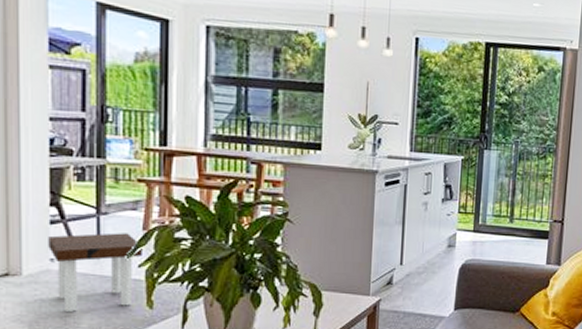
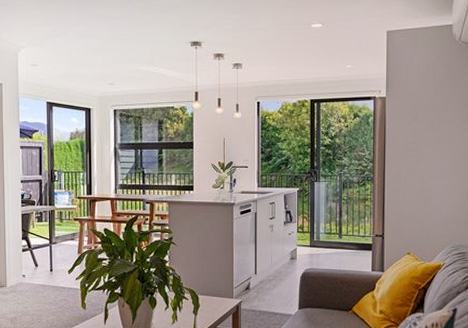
side table: present [48,233,142,312] -> none [21,256,78,311]

